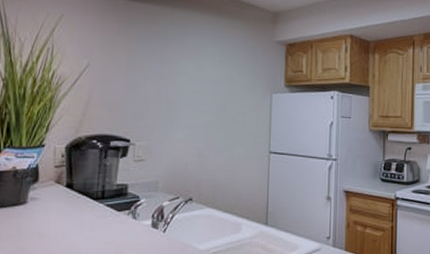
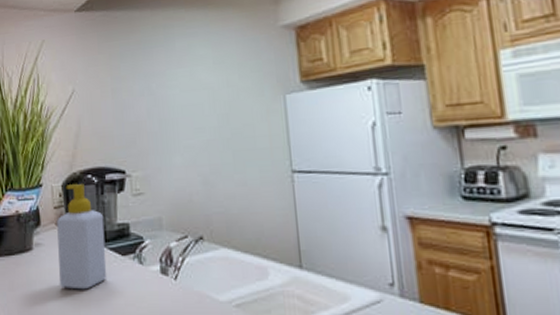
soap bottle: none [51,147,104,240] -> present [57,184,107,290]

